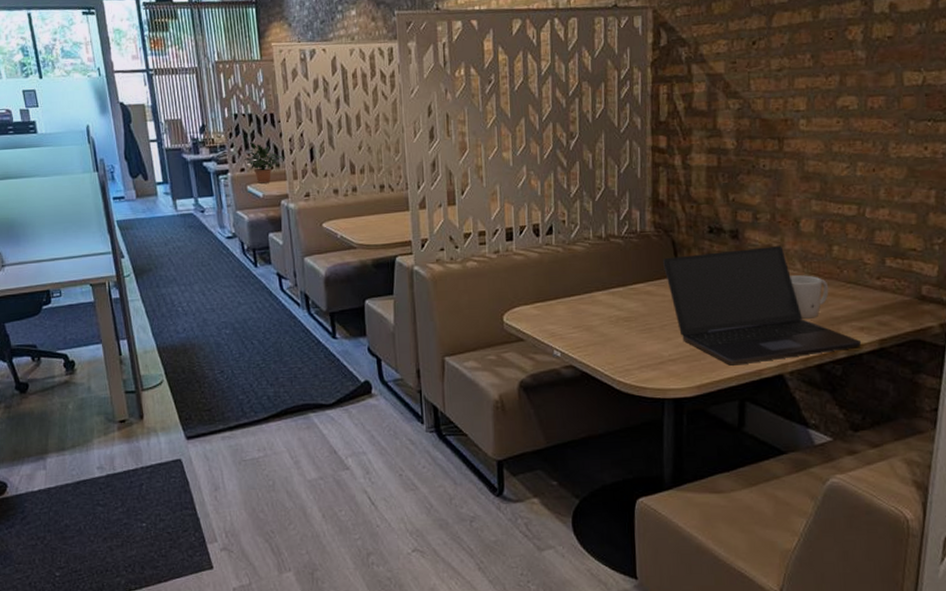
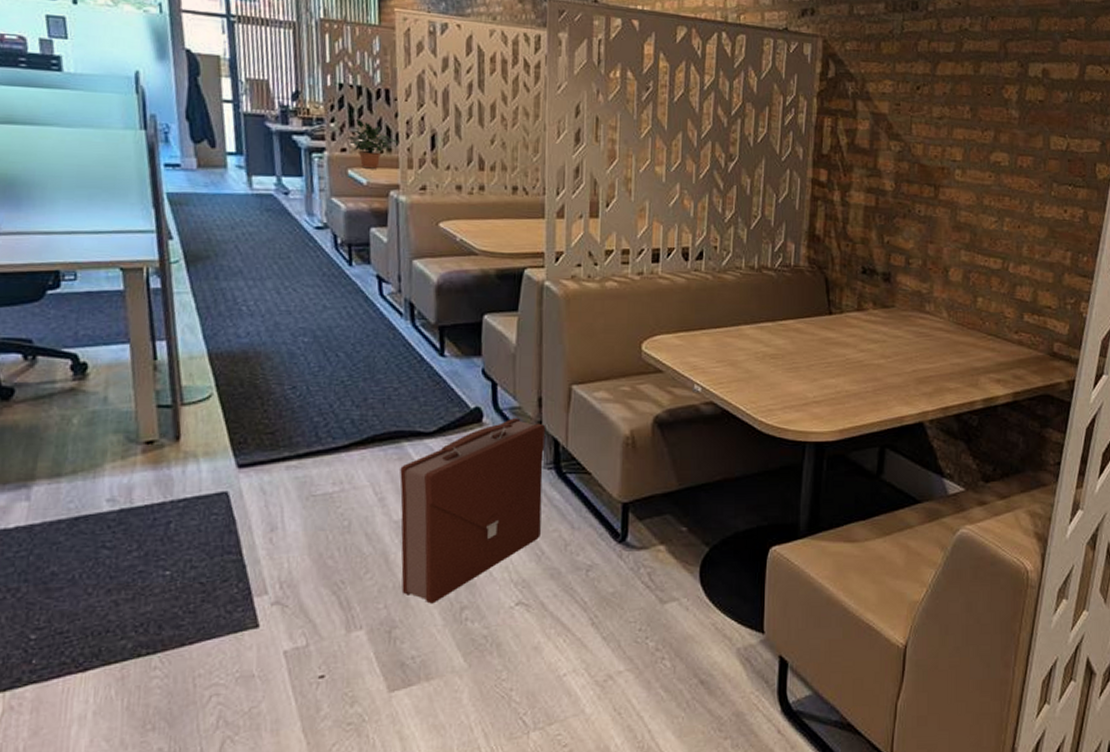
briefcase: none [309,388,428,550] -> present [400,417,546,604]
laptop: present [662,246,862,366] -> none [814,292,998,411]
mug: present [790,275,829,319] -> none [936,323,971,368]

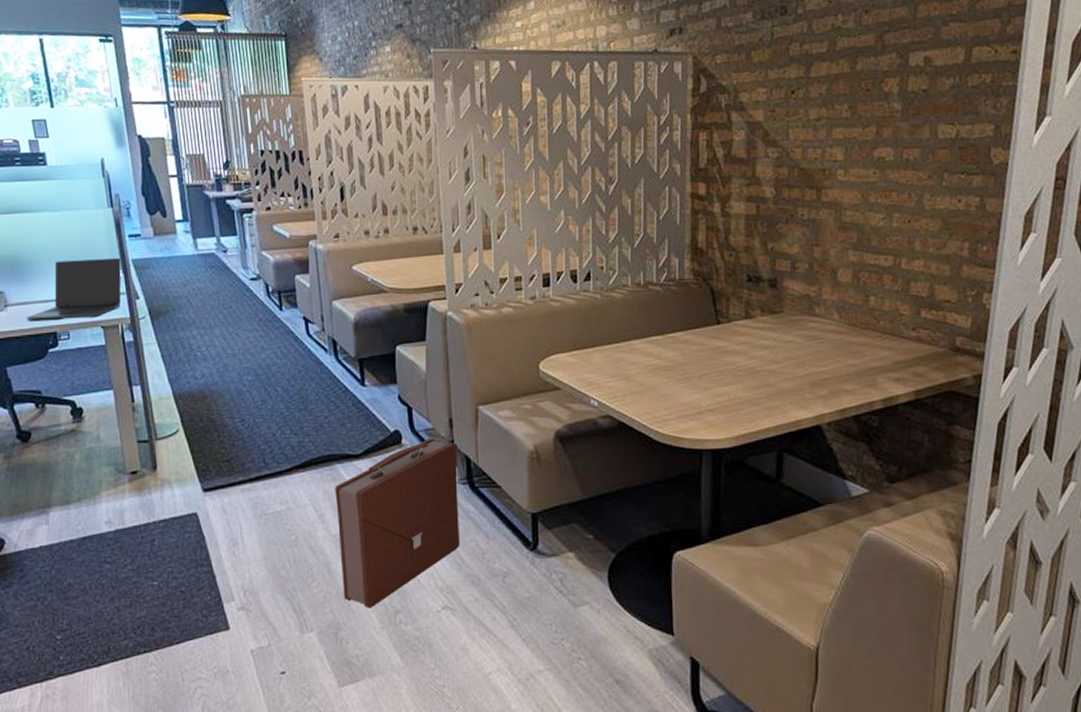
laptop: none [20,186,152,257] -> present [27,257,121,321]
potted plant: present [346,120,399,169] -> none [270,180,314,223]

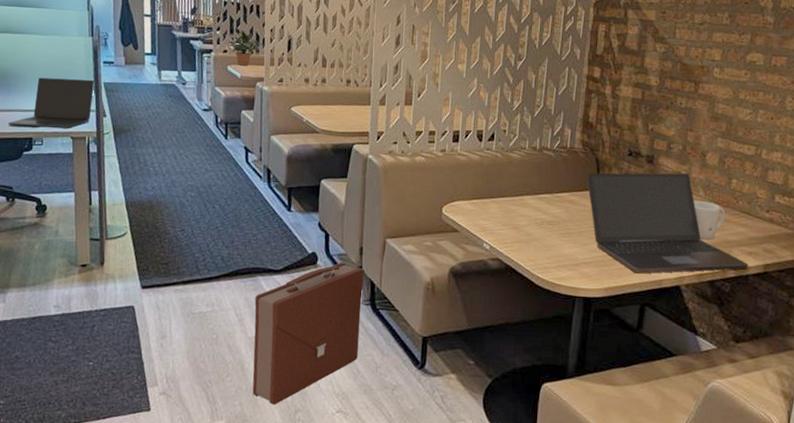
potted plant: none [270,180,314,223] -> present [227,28,265,66]
laptop: none [700,296,898,416] -> present [586,173,749,274]
mug: none [827,325,866,369] -> present [693,201,726,240]

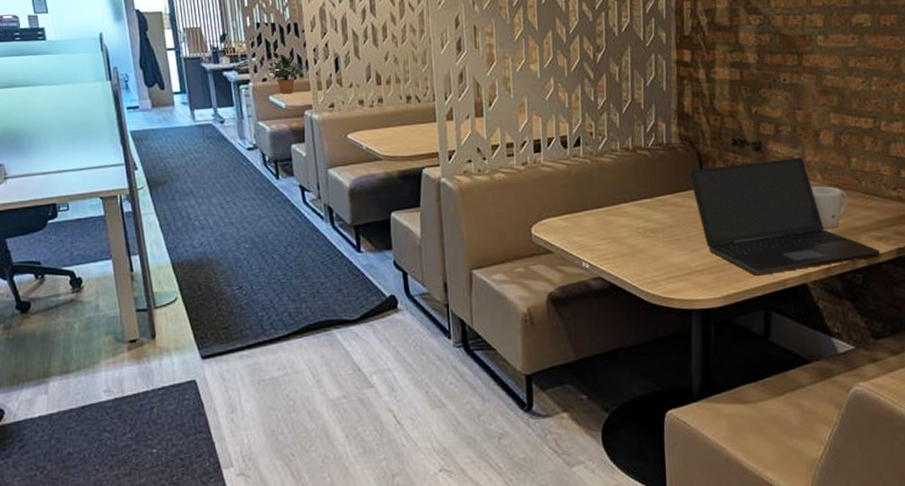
laptop: present [8,77,94,129] -> none [26,129,119,193]
briefcase: present [252,262,365,405] -> none [332,302,456,472]

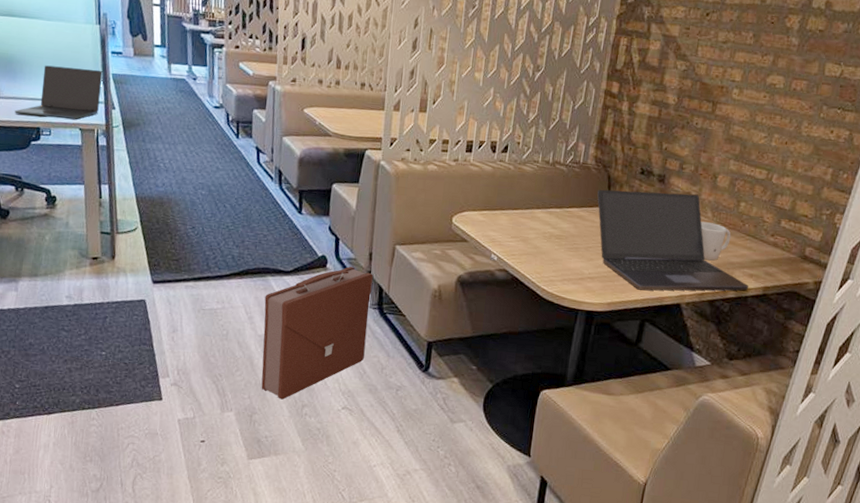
laptop: none [26,129,119,193] -> present [15,65,102,120]
potted plant: present [266,52,309,94] -> none [239,23,278,63]
briefcase: none [332,302,456,472] -> present [261,266,374,400]

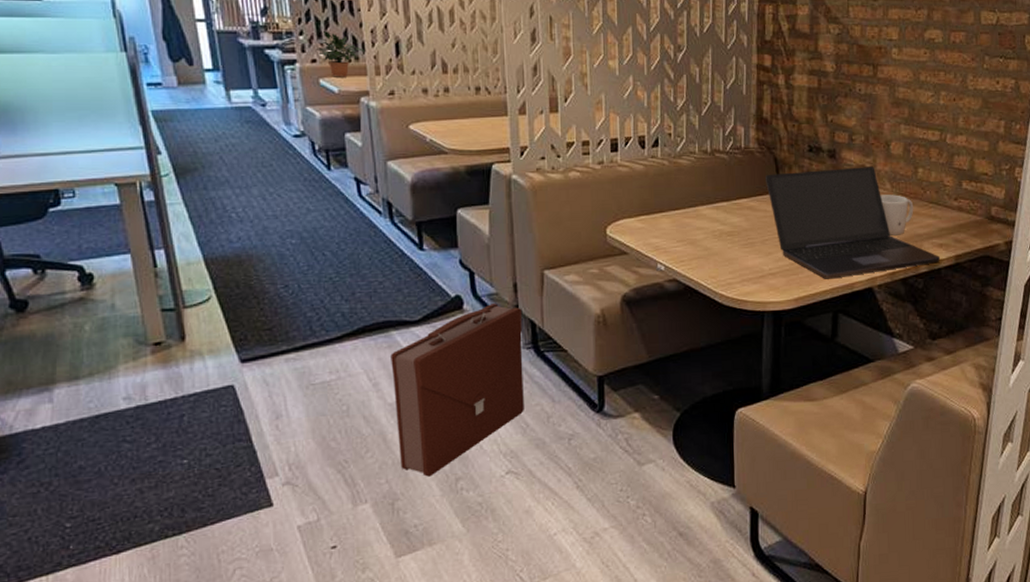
laptop: present [15,65,102,120] -> none [20,107,138,176]
potted plant: none [239,23,278,63] -> present [315,31,366,77]

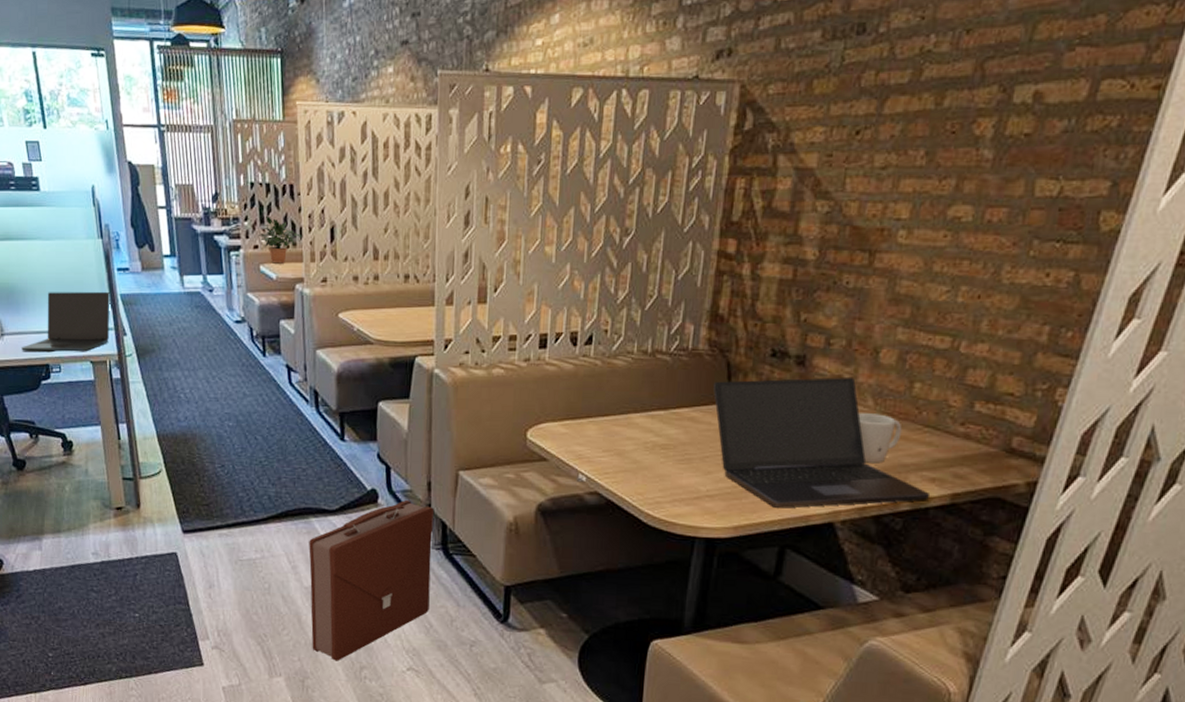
laptop: none [20,107,138,176] -> present [22,291,109,352]

